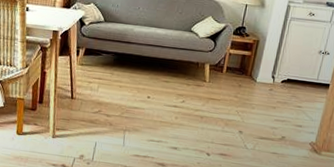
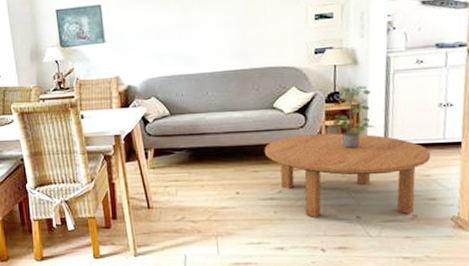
coffee table: none [176,57,305,135] -> present [264,133,431,217]
potted plant: none [235,23,270,76] -> present [332,85,375,149]

